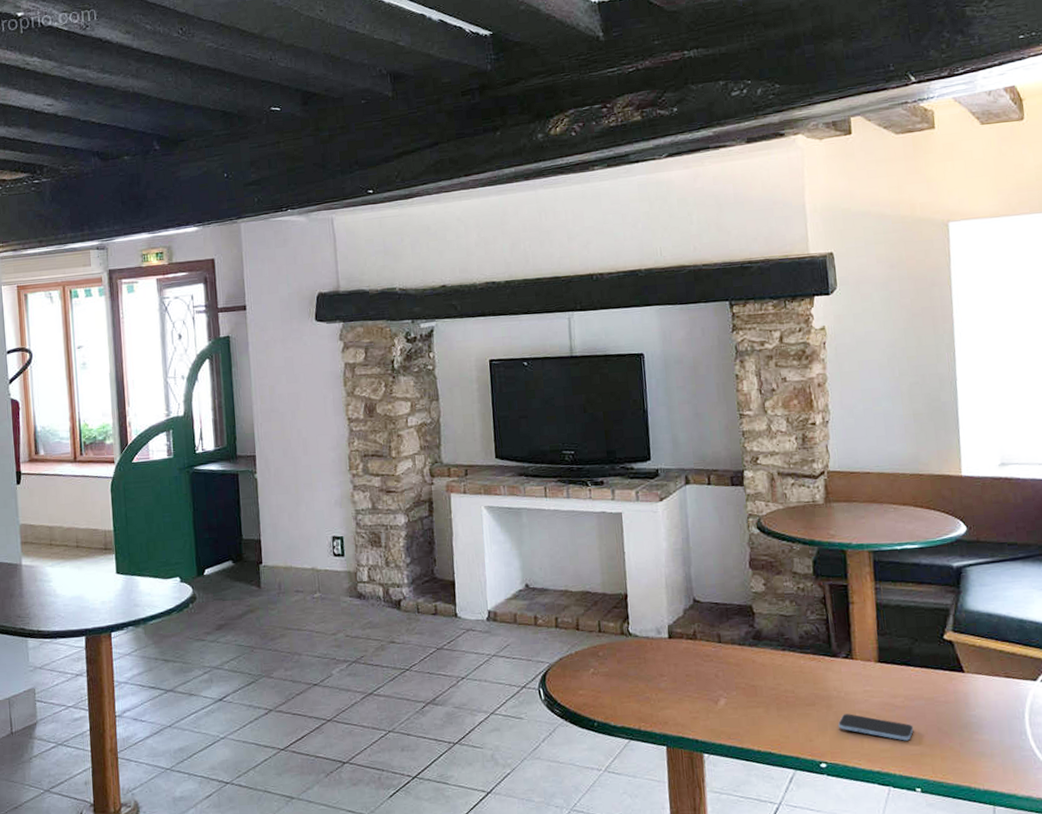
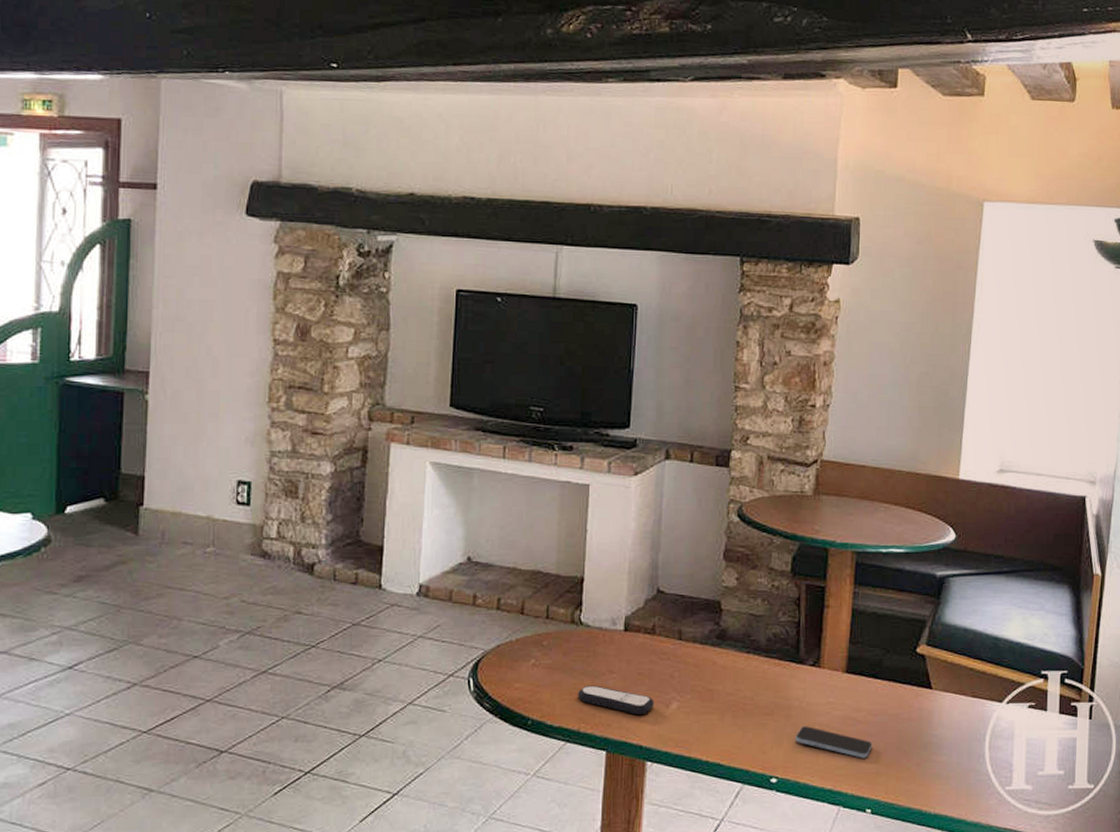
remote control: none [635,688,704,712] -> present [578,685,654,714]

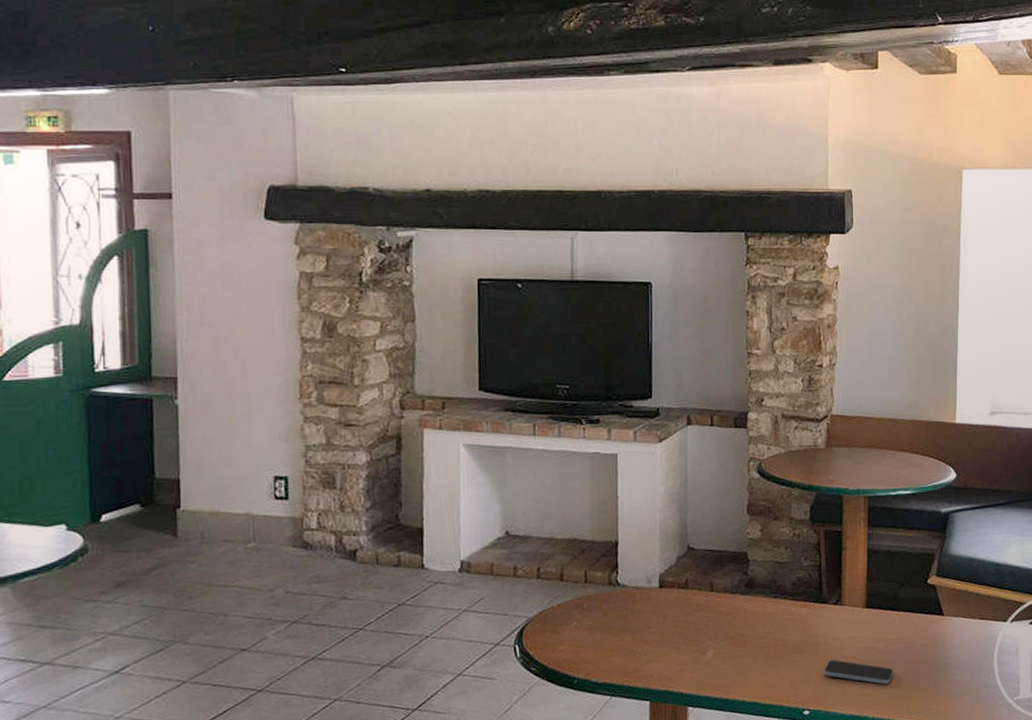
remote control: present [578,685,654,714] -> none [619,640,692,665]

